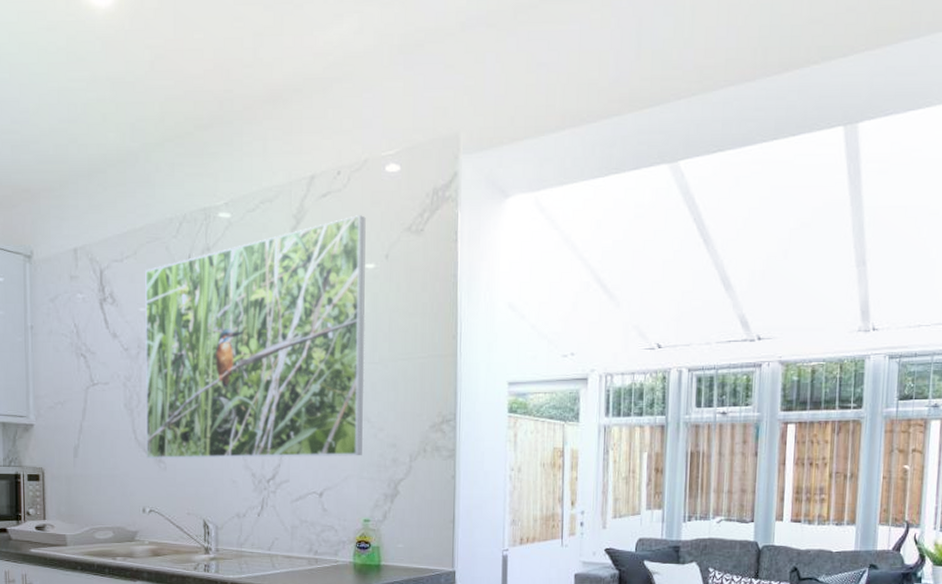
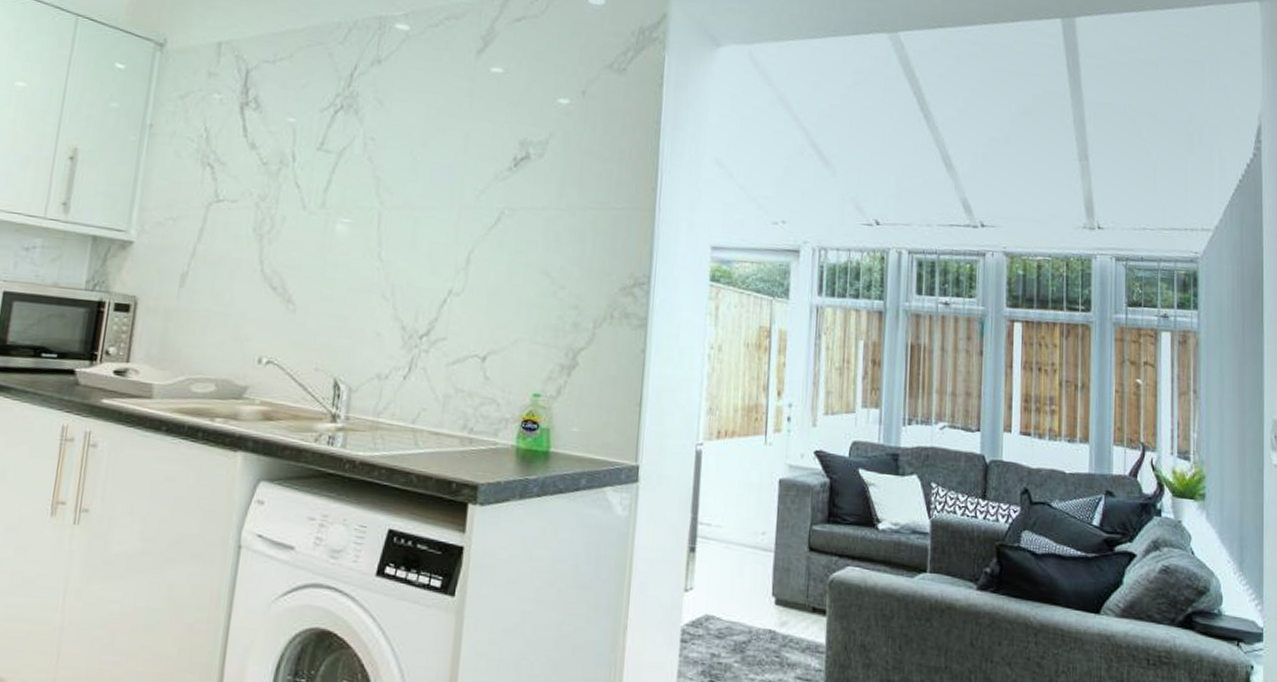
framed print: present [145,215,366,460] -> none [272,45,563,317]

